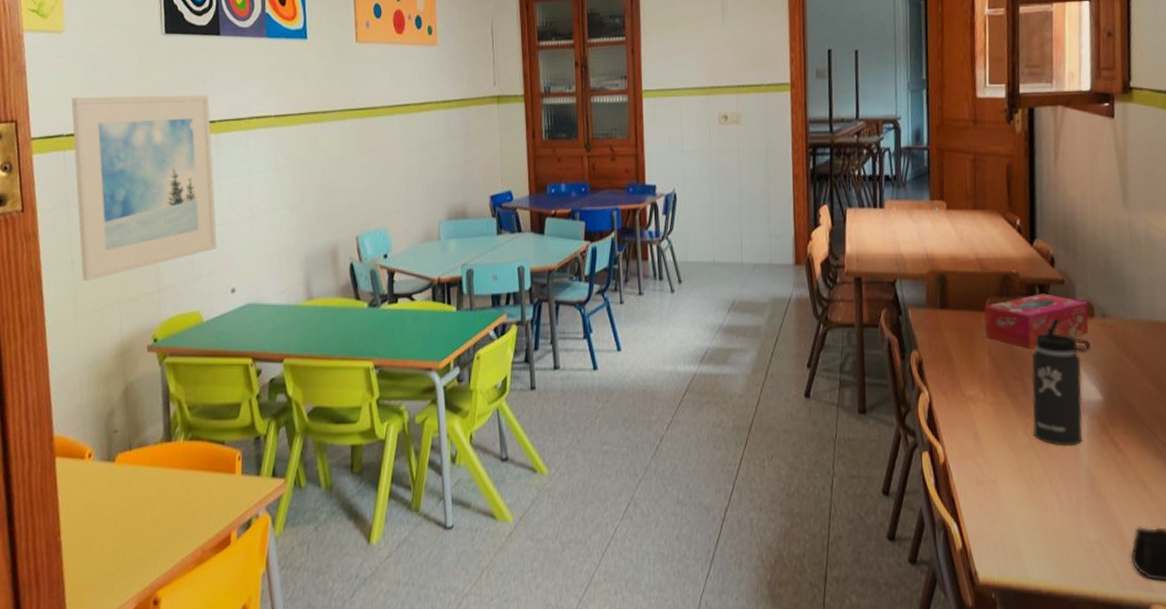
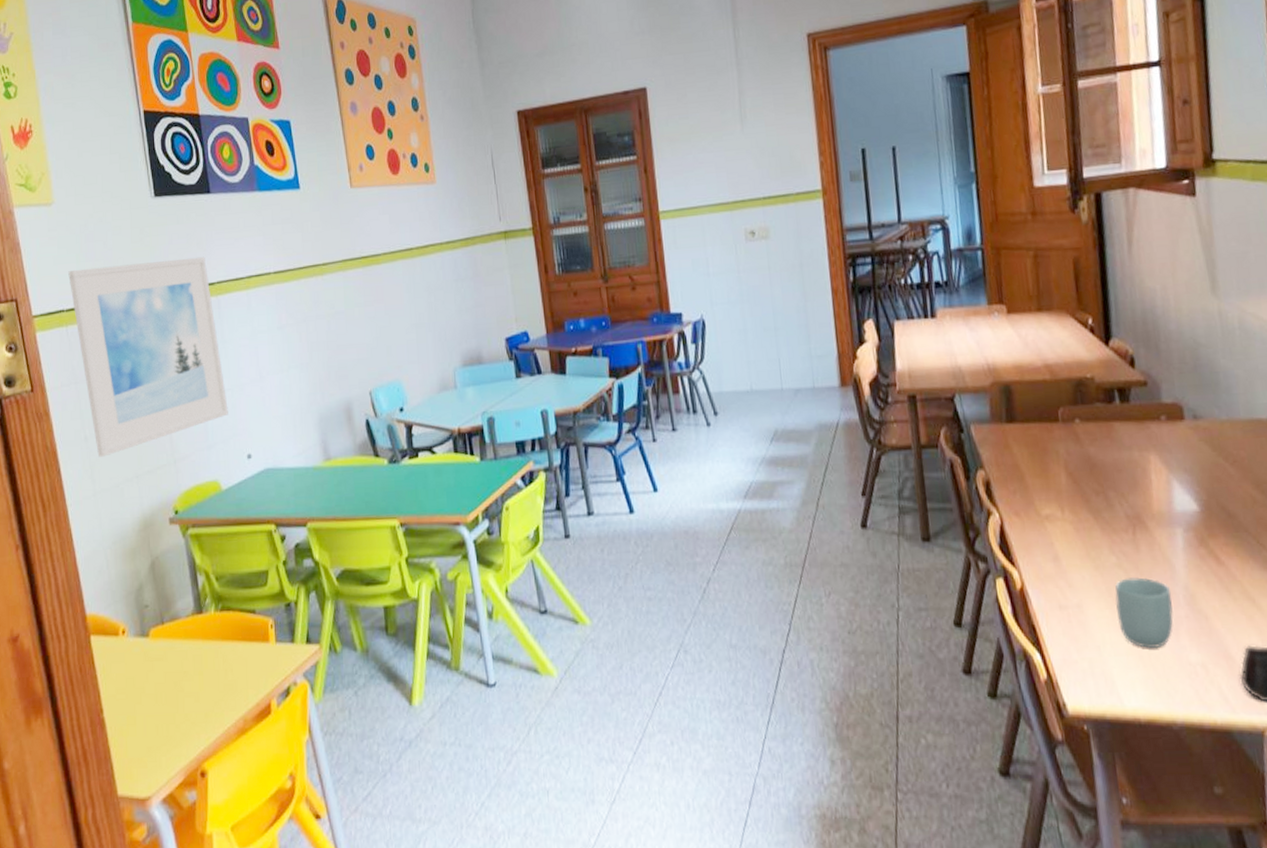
tissue box: present [984,293,1089,348] -> none [1057,397,1179,459]
cup: none [1026,458,1076,526] -> present [1114,577,1174,649]
thermos bottle: present [1031,318,1092,446] -> none [1114,423,1183,564]

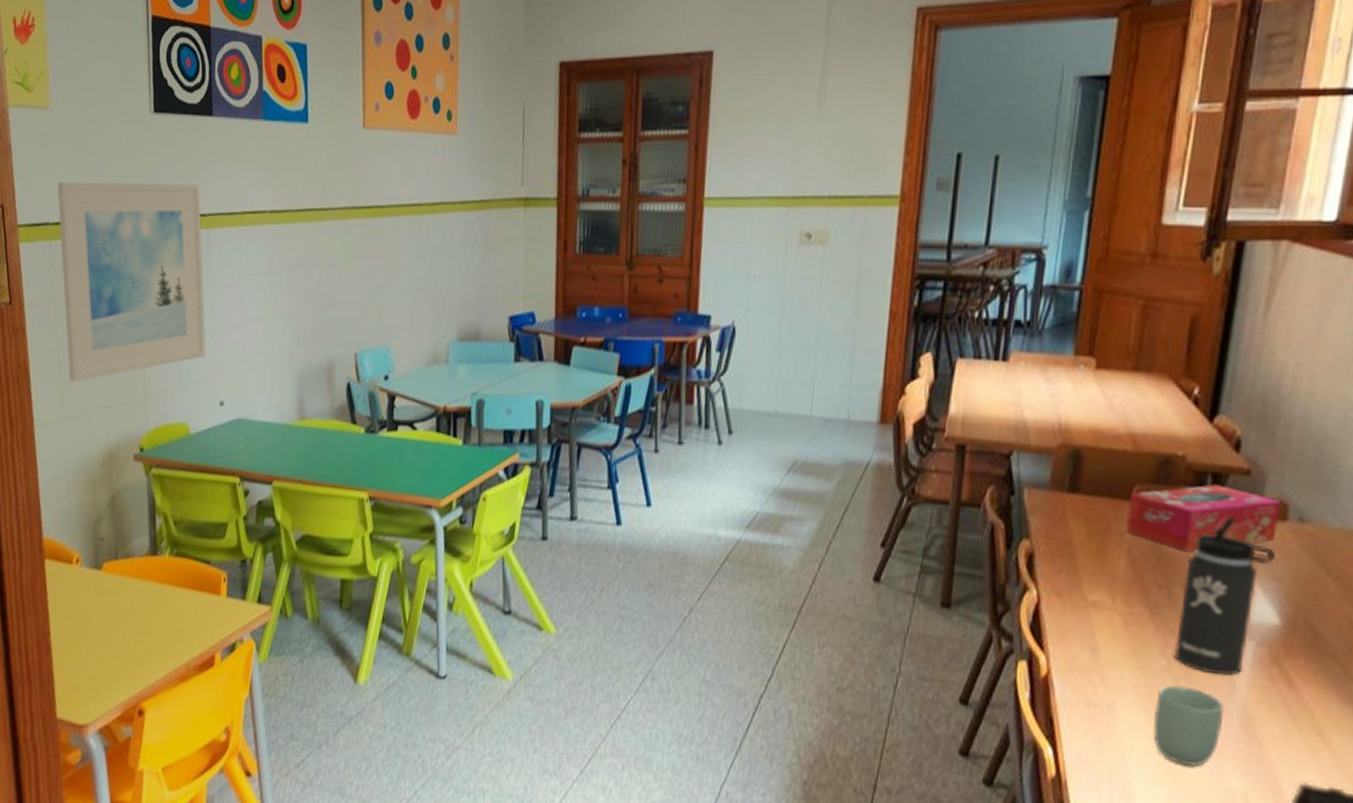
tissue box: none [1057,397,1179,459] -> present [1126,484,1281,551]
thermos bottle: none [1114,423,1183,564] -> present [1173,517,1276,676]

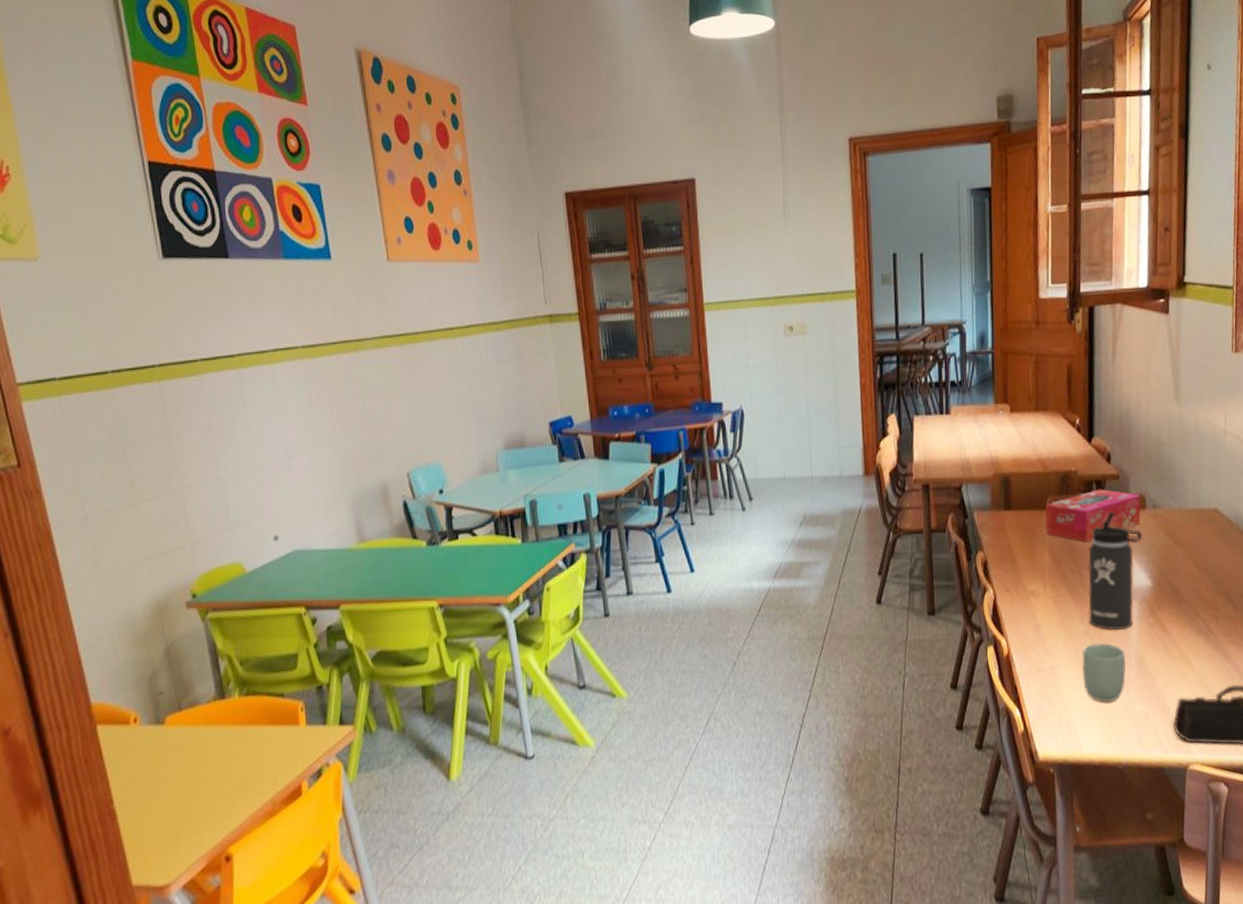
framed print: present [57,181,206,382] -> none [60,326,252,538]

